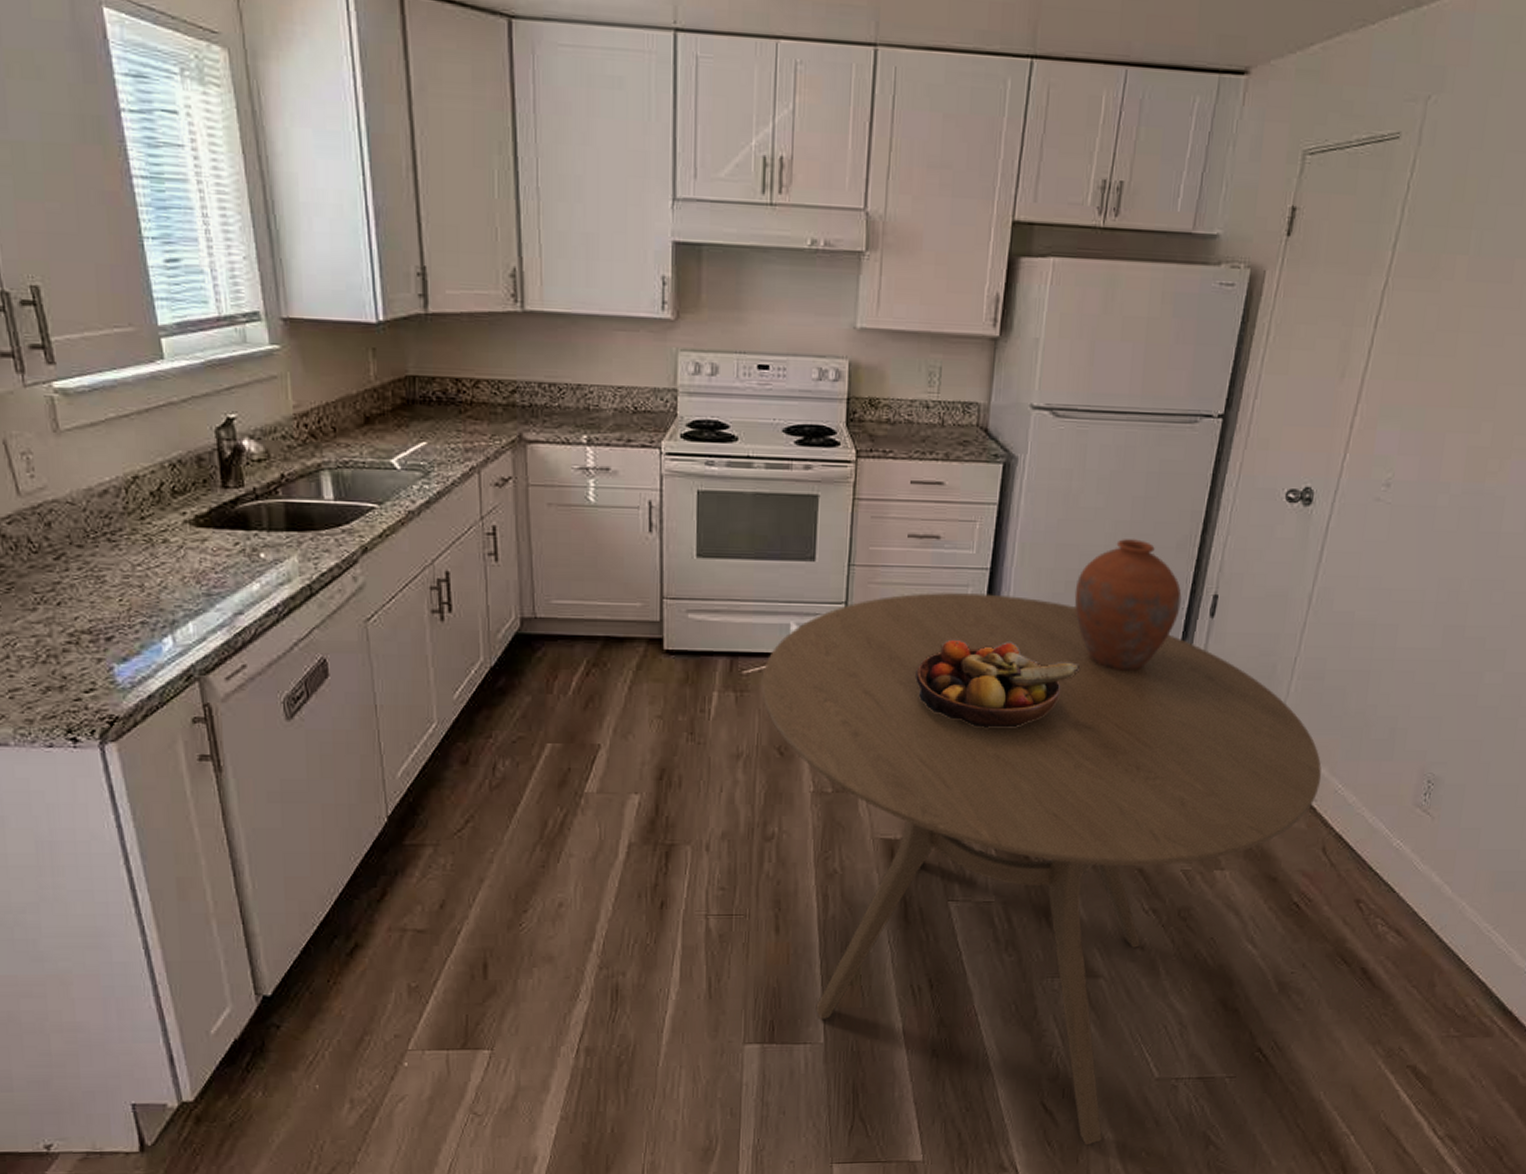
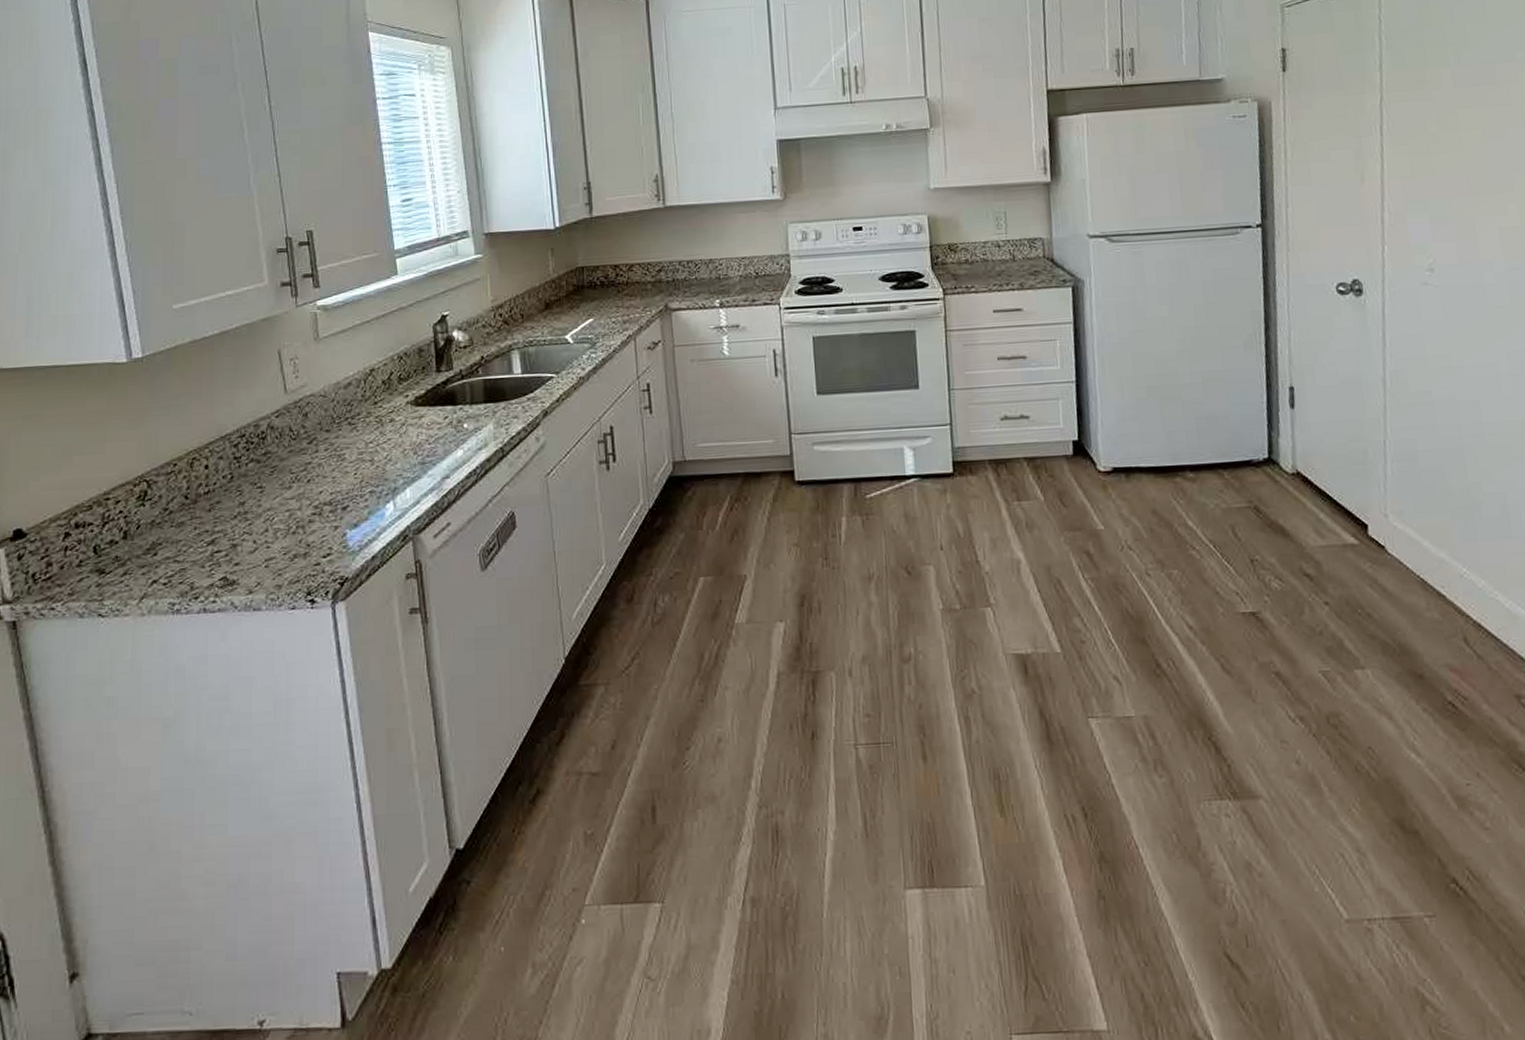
dining table: present [761,592,1322,1146] -> none [884,404,1443,1008]
fruit bowl: present [914,639,1079,728] -> none [1021,449,1175,534]
vase: present [1074,539,1182,671] -> none [1156,342,1260,467]

